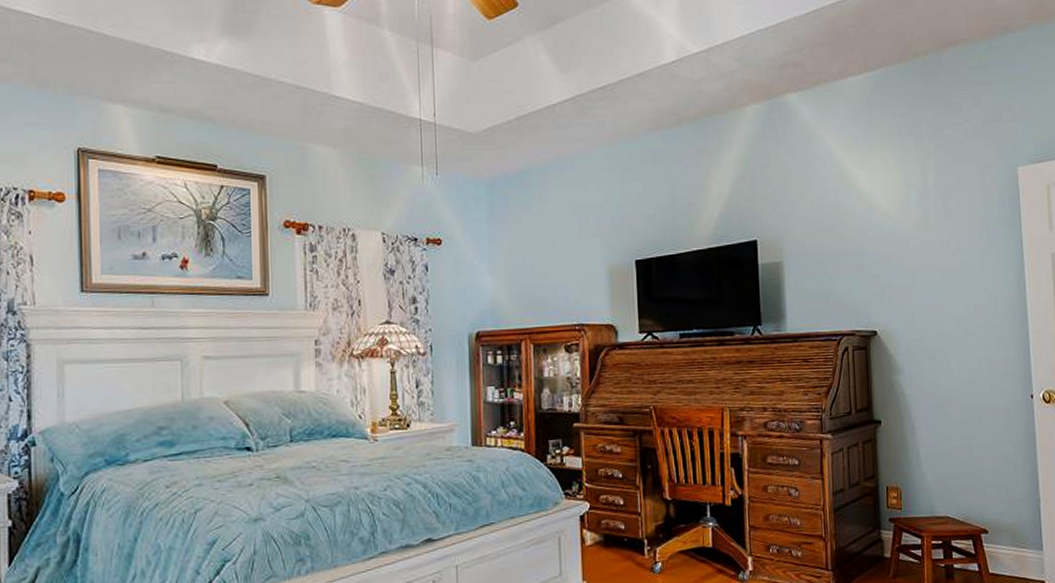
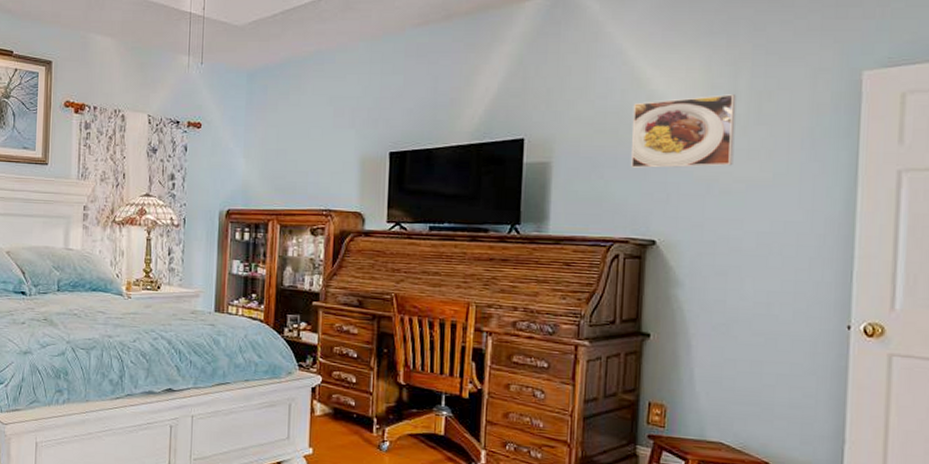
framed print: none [846,191,931,263] -> present [631,94,737,168]

